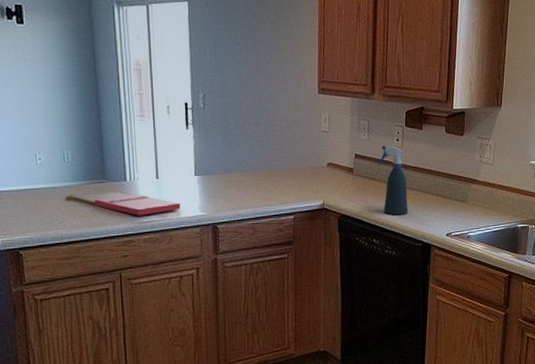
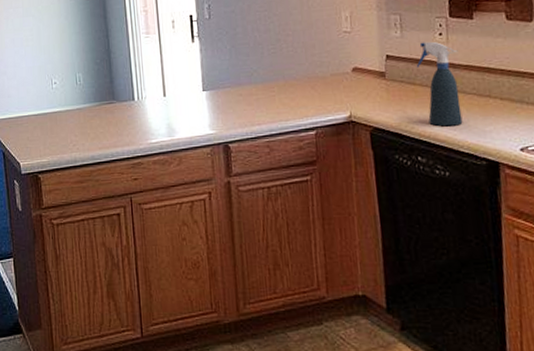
cutting board: present [65,193,181,216] -> none [78,113,190,137]

